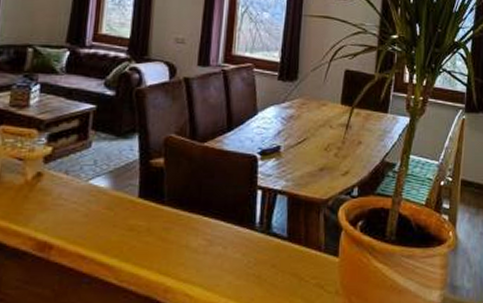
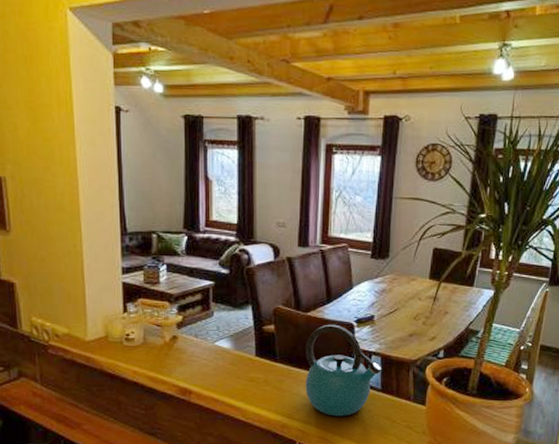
kettle: none [196,156,289,275] -> present [305,324,382,417]

